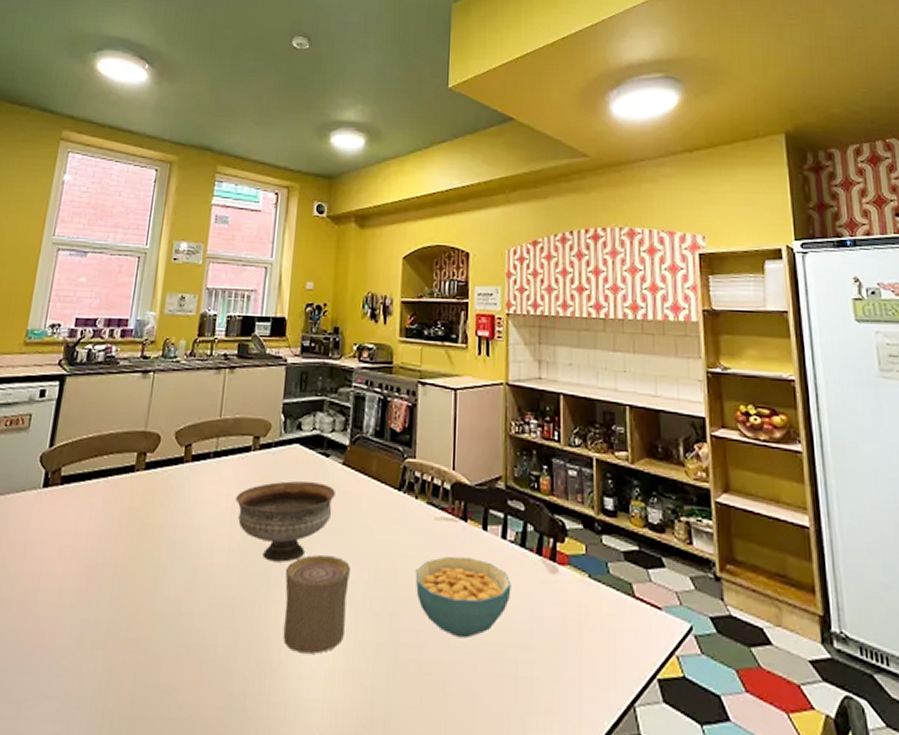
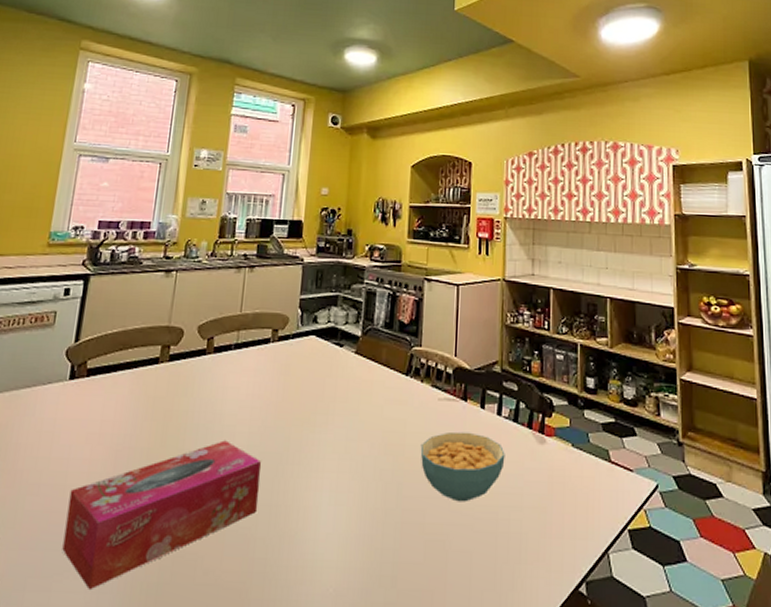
tissue box: none [32,558,240,720] -> present [62,440,261,591]
bowl: present [235,481,335,562] -> none [255,369,348,442]
cup: present [283,555,350,654] -> none [300,434,362,521]

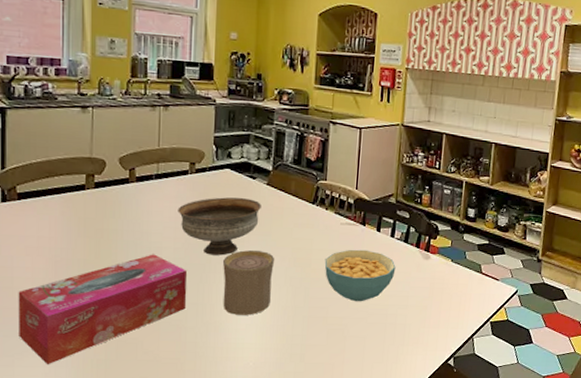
bowl: none [255,369,348,442] -> present [177,197,261,256]
cup: none [300,434,362,521] -> present [223,250,274,315]

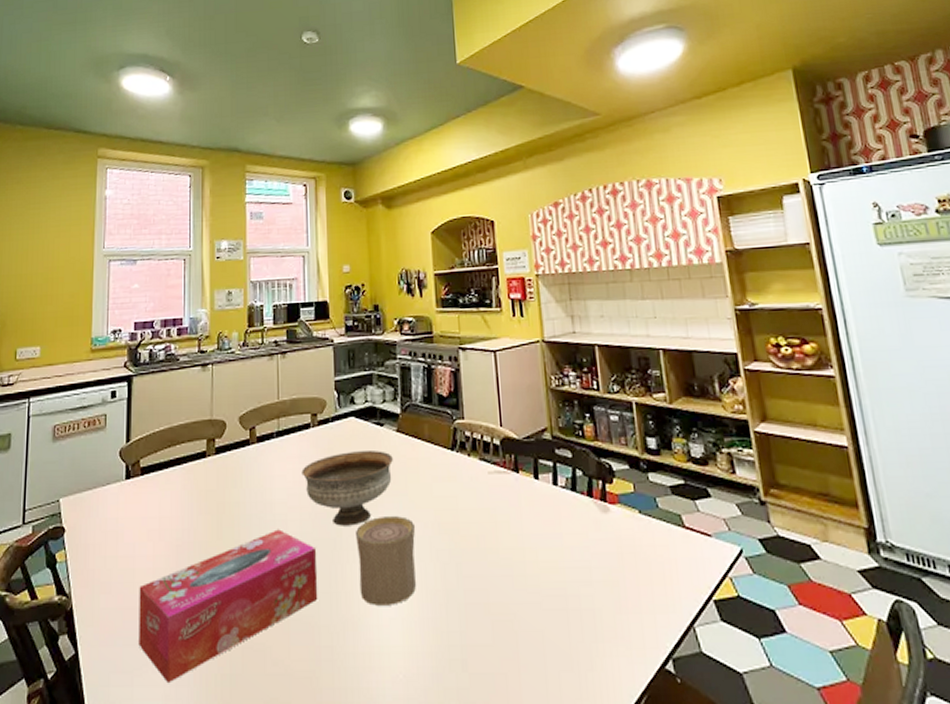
cereal bowl: present [324,249,396,302] -> none [475,505,568,579]

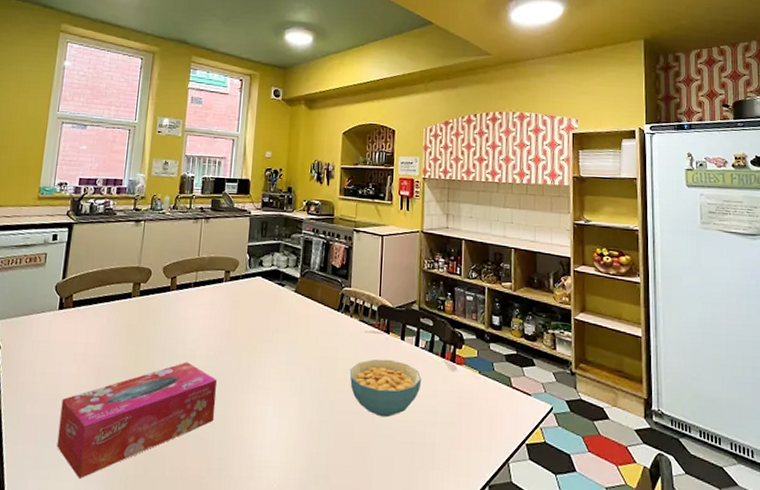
bowl: present [301,451,393,526] -> none [211,304,289,364]
cup: present [356,516,416,606] -> none [249,359,300,430]
cereal bowl: none [475,505,568,579] -> present [349,359,422,418]

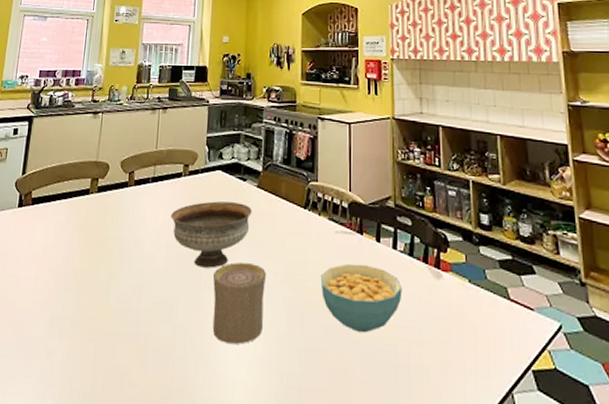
tissue box: present [57,362,217,480] -> none [14,265,177,395]
bowl: none [211,304,289,364] -> present [170,201,252,268]
cup: none [249,359,300,430] -> present [212,262,266,345]

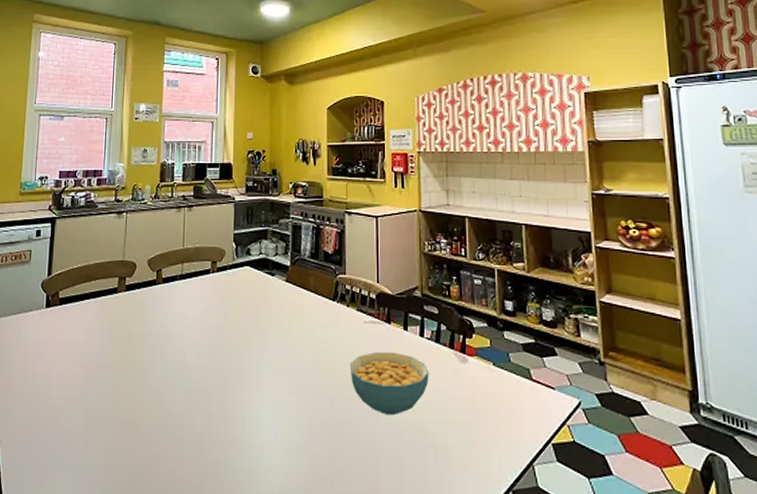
bowl: present [170,201,252,268] -> none [200,296,281,360]
cup: present [212,262,266,345] -> none [245,354,296,430]

